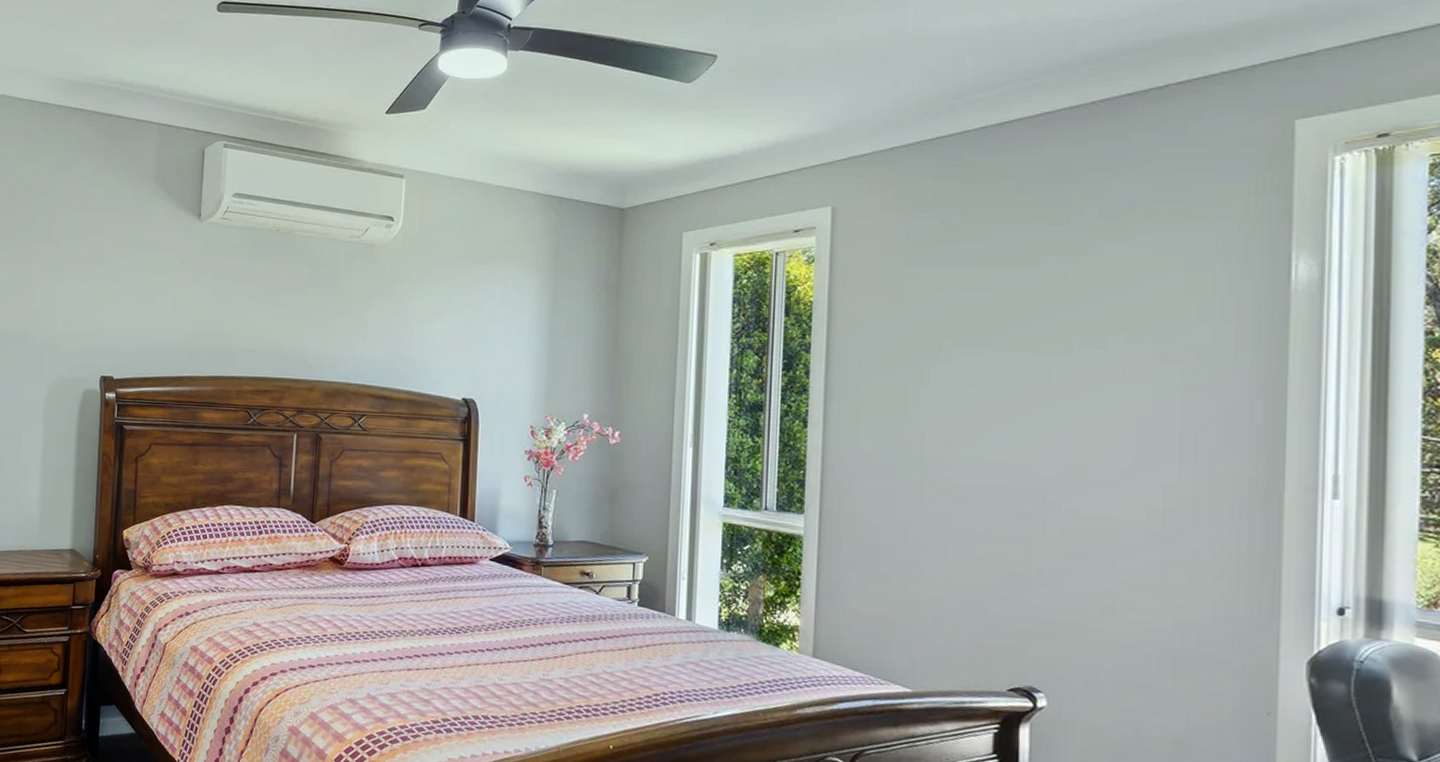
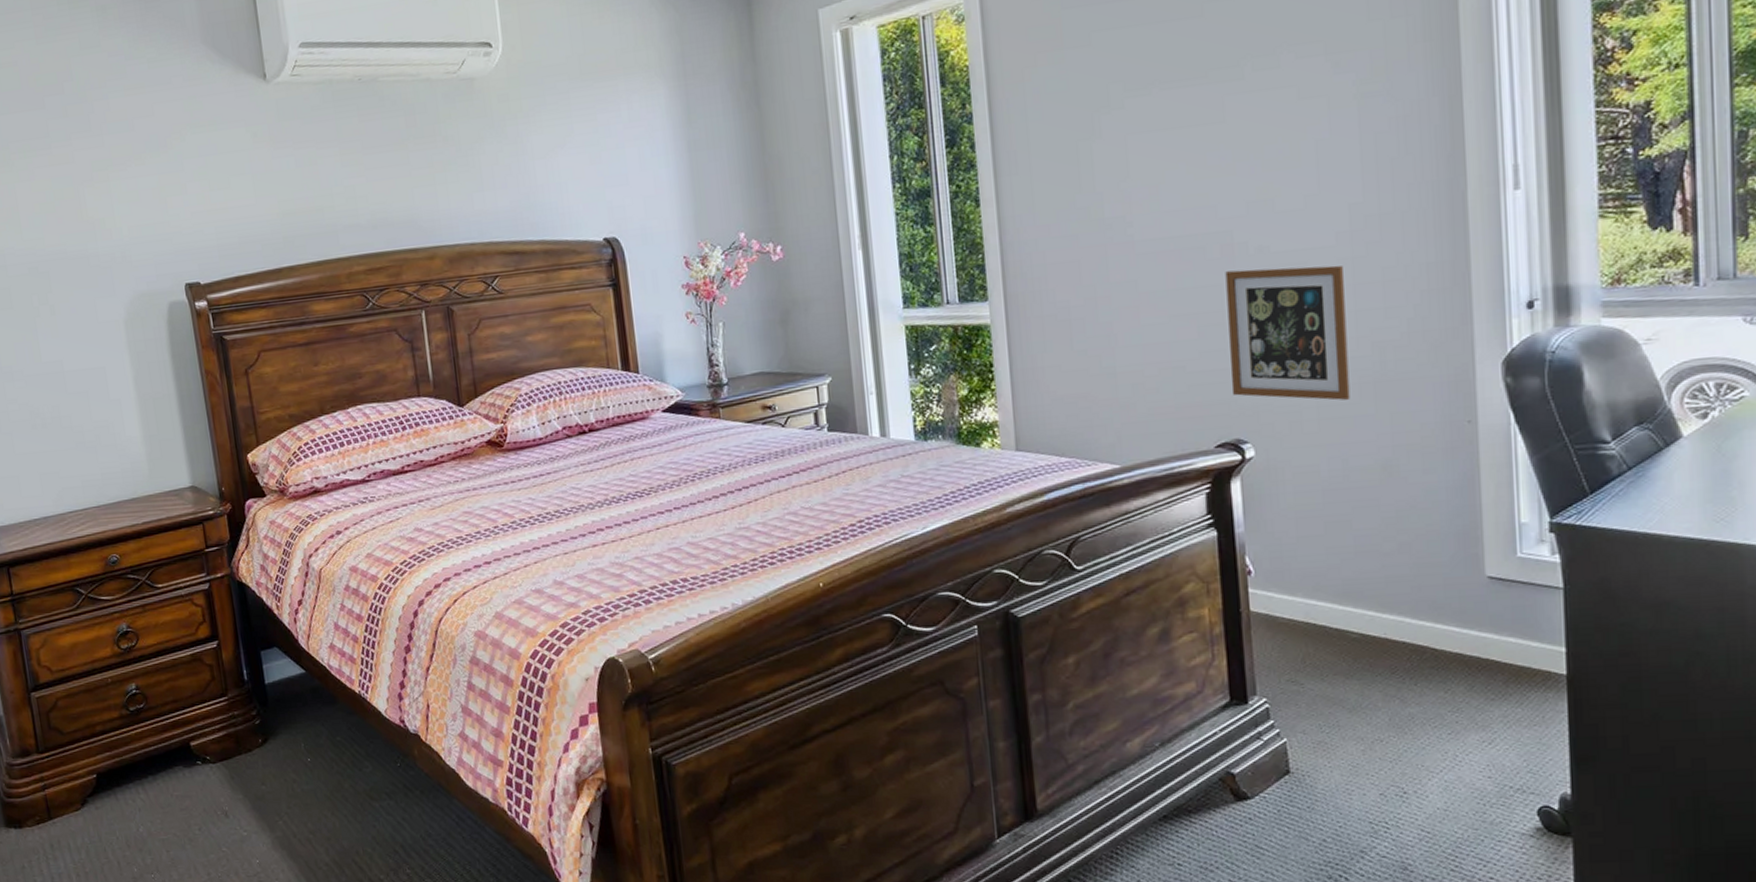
picture frame: none [1029,527,1152,670] -> present [1225,265,1350,401]

